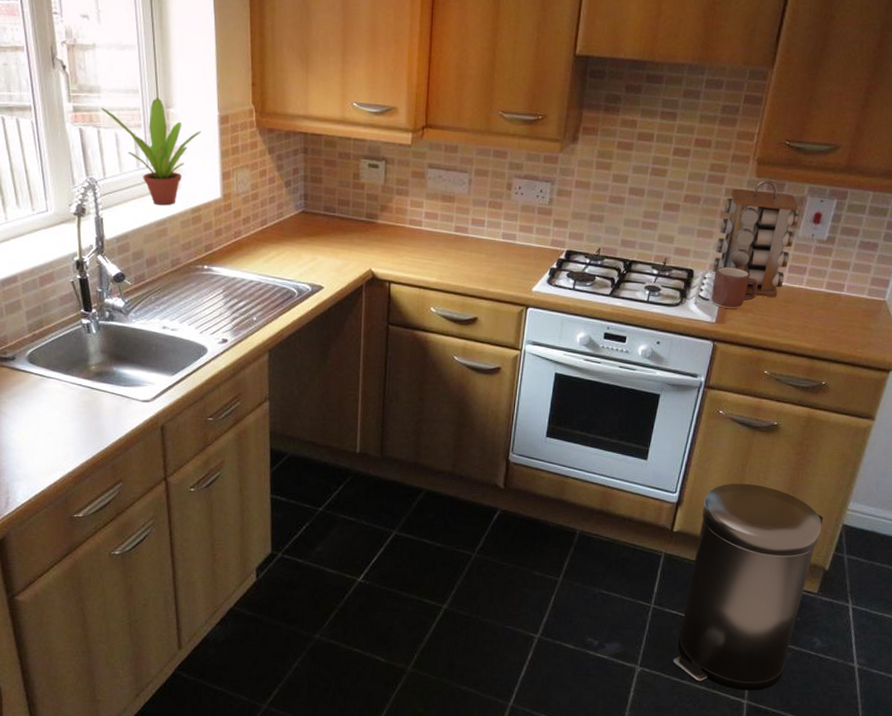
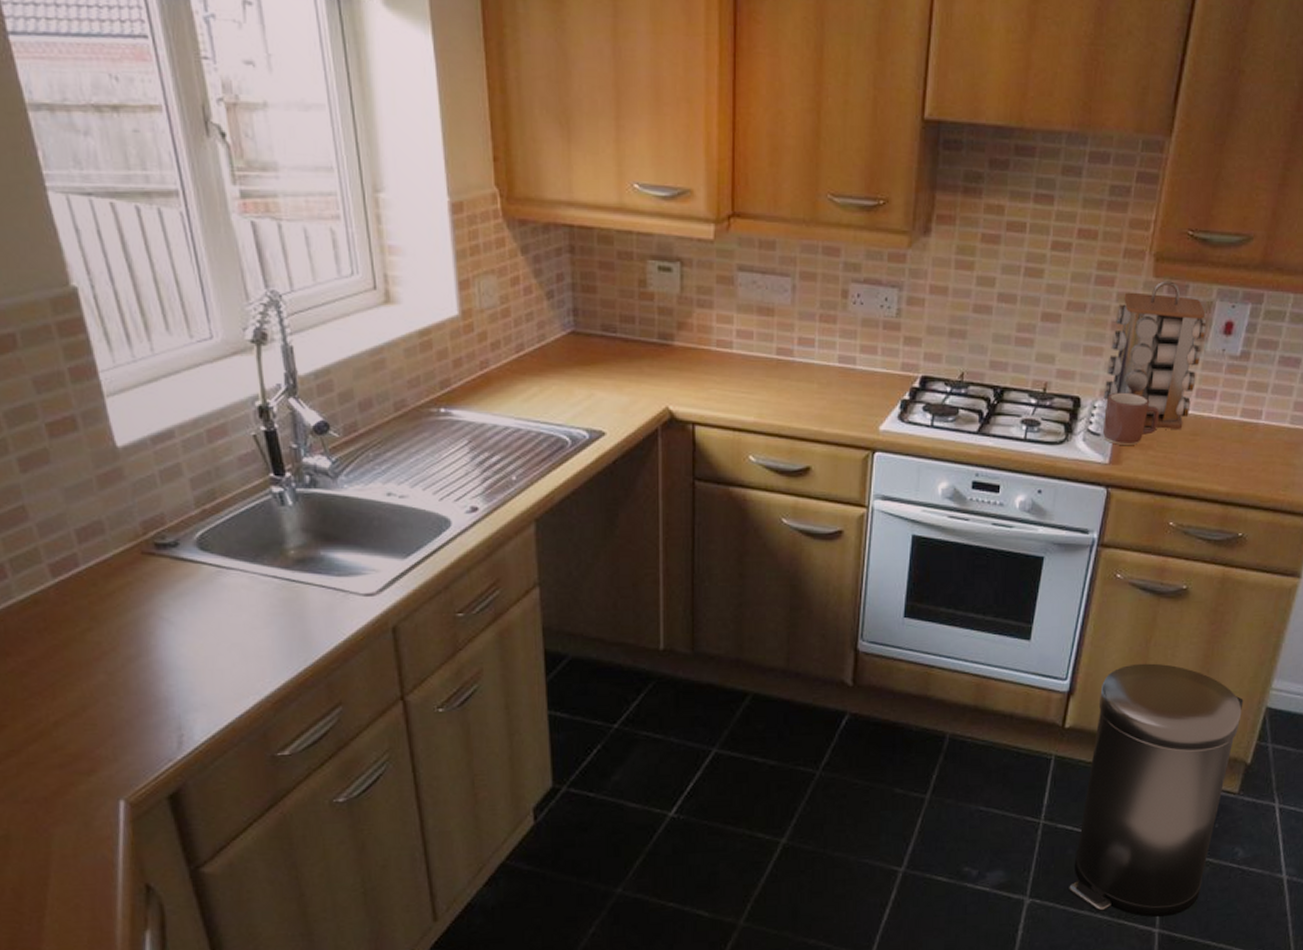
potted plant: present [101,97,202,206] -> none [281,177,426,327]

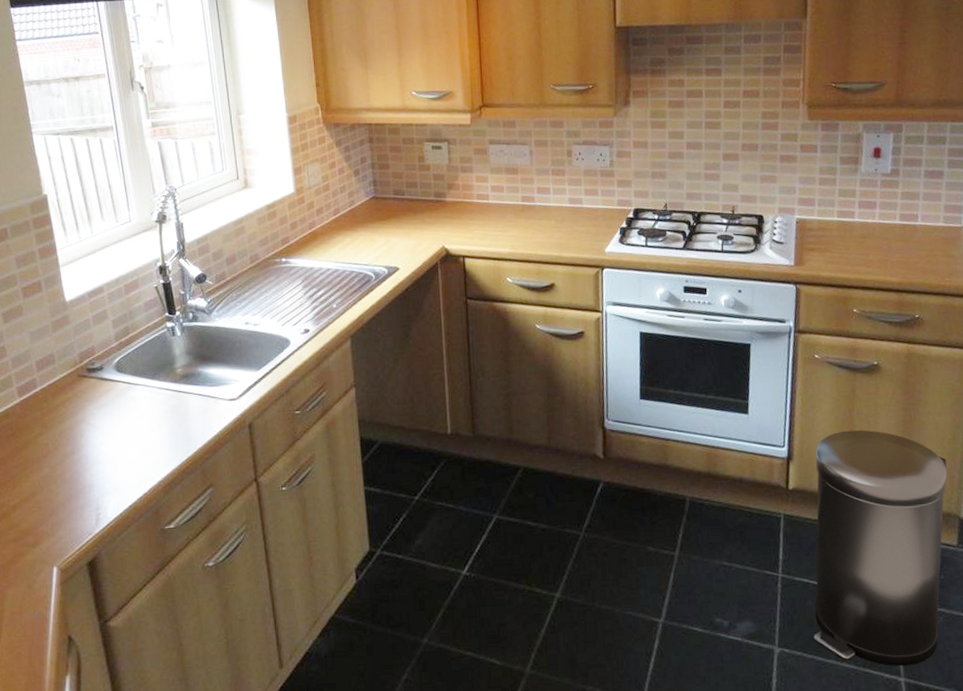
spice rack: present [1102,281,1207,429] -> none [780,121,859,235]
mug: present [1102,392,1159,446] -> none [784,208,831,251]

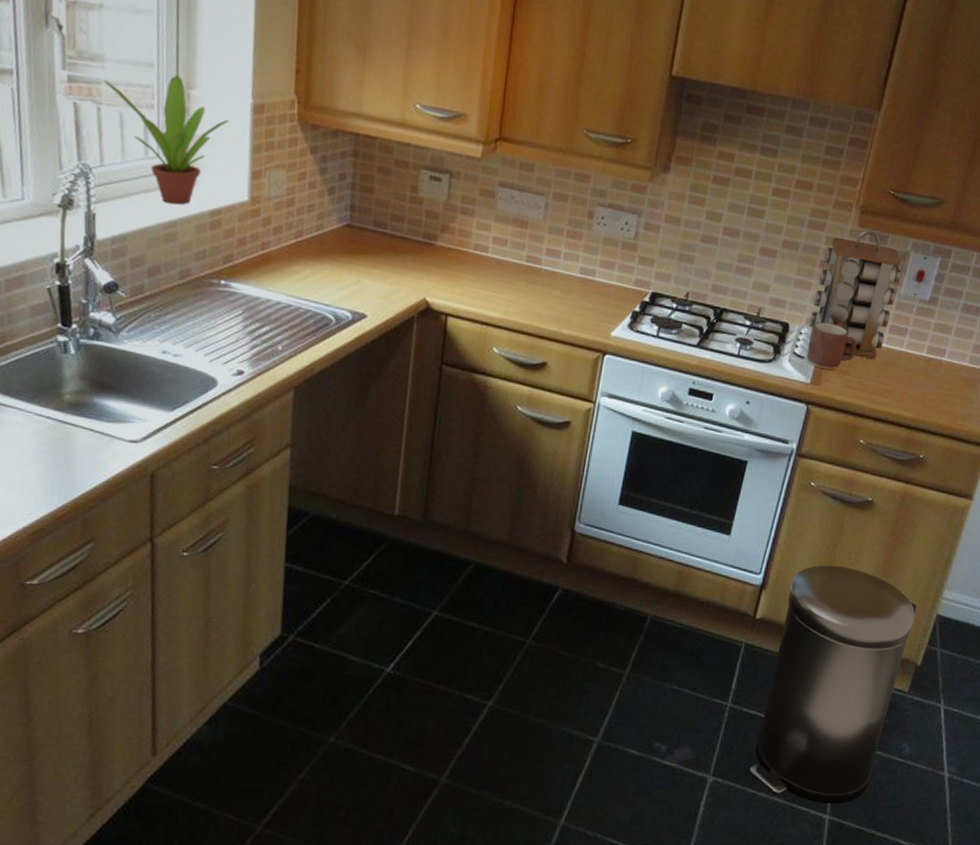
potted plant: none [178,106,272,205] -> present [104,74,230,205]
spice rack: none [780,121,859,235] -> present [808,230,902,359]
mug: none [784,208,831,251] -> present [806,321,857,370]

